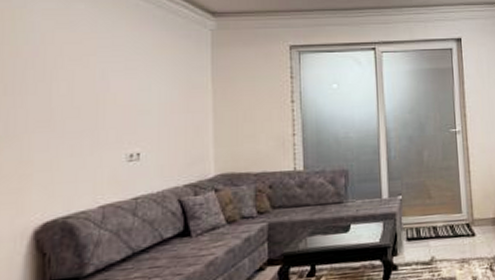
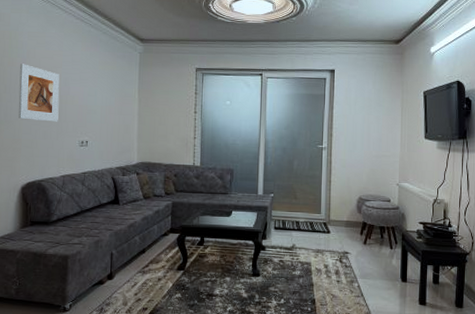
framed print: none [27,53,94,132] -> present [18,63,60,122]

